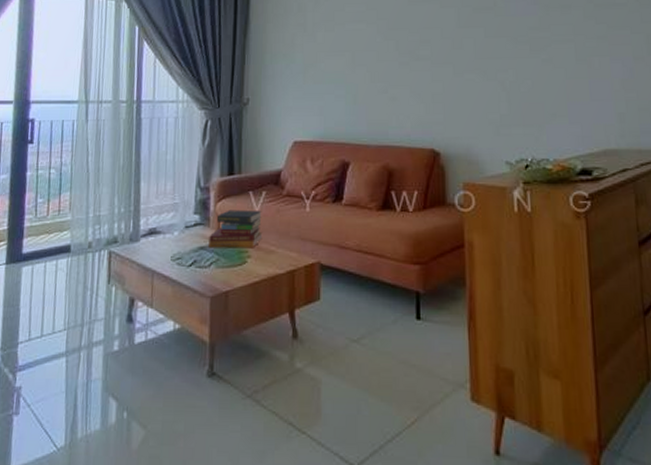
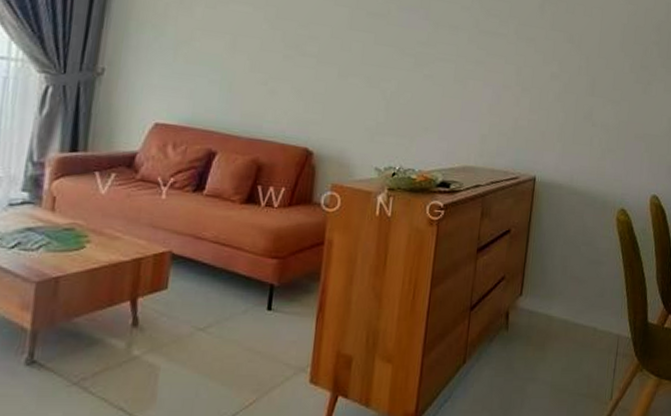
books: present [208,210,263,248] -> none [38,189,109,233]

